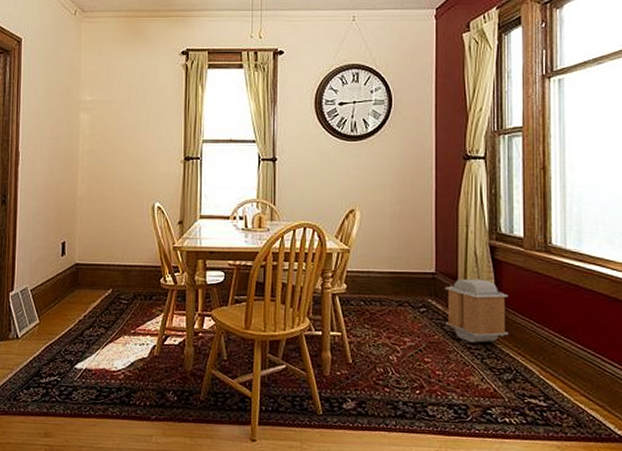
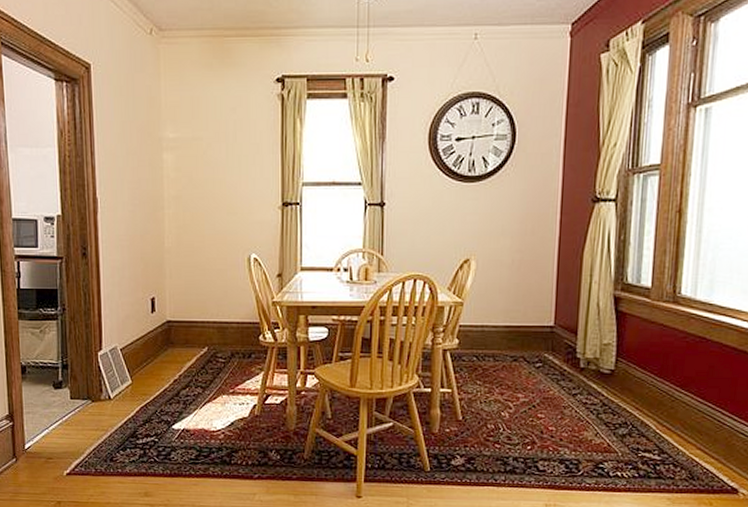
air purifier: present [445,279,508,343] -> none [561,332,630,398]

